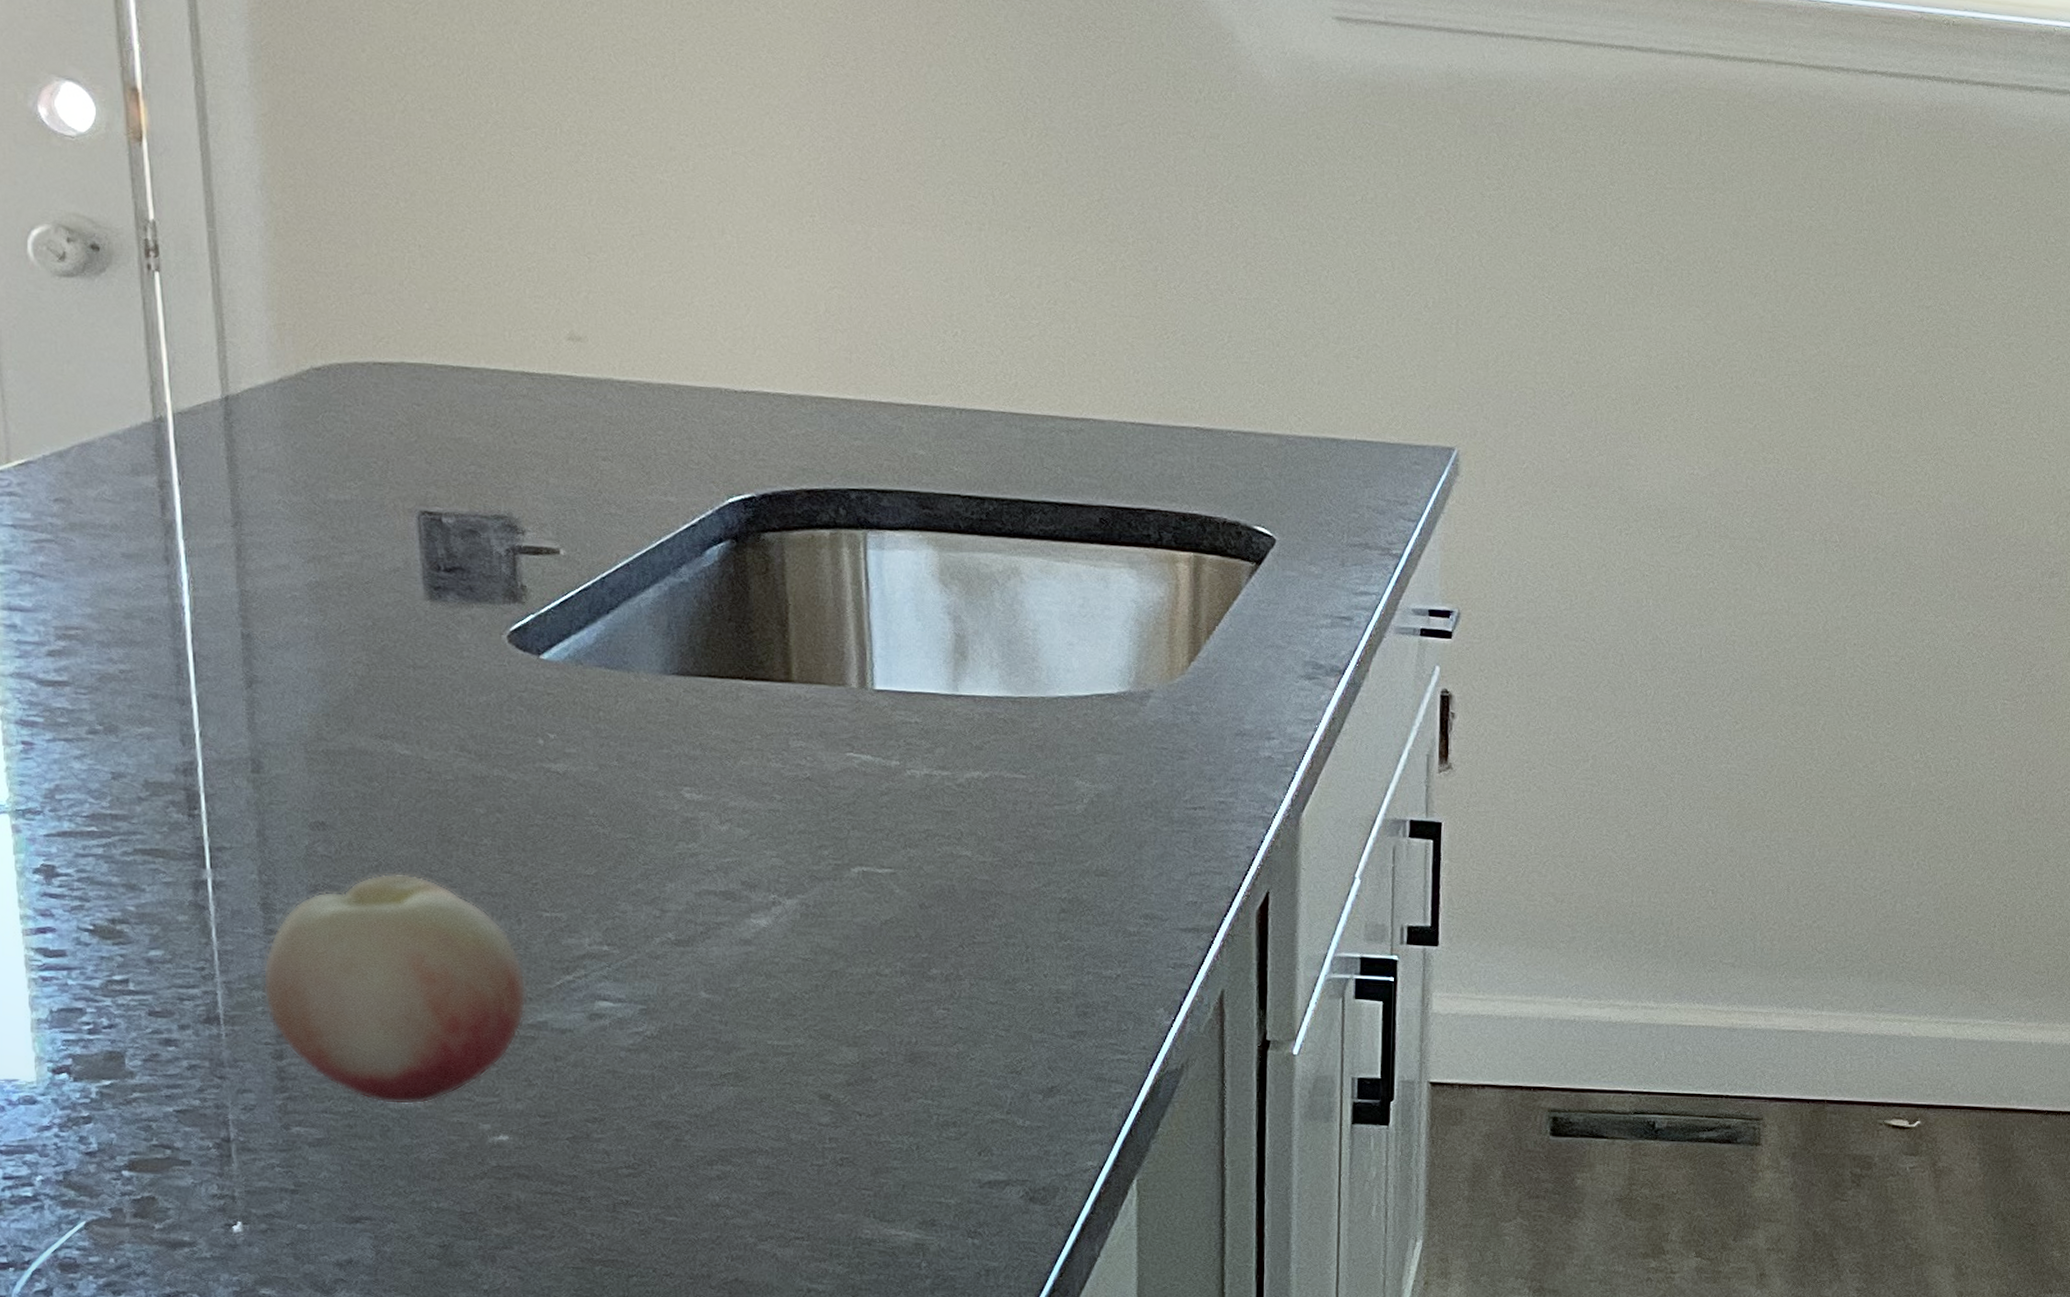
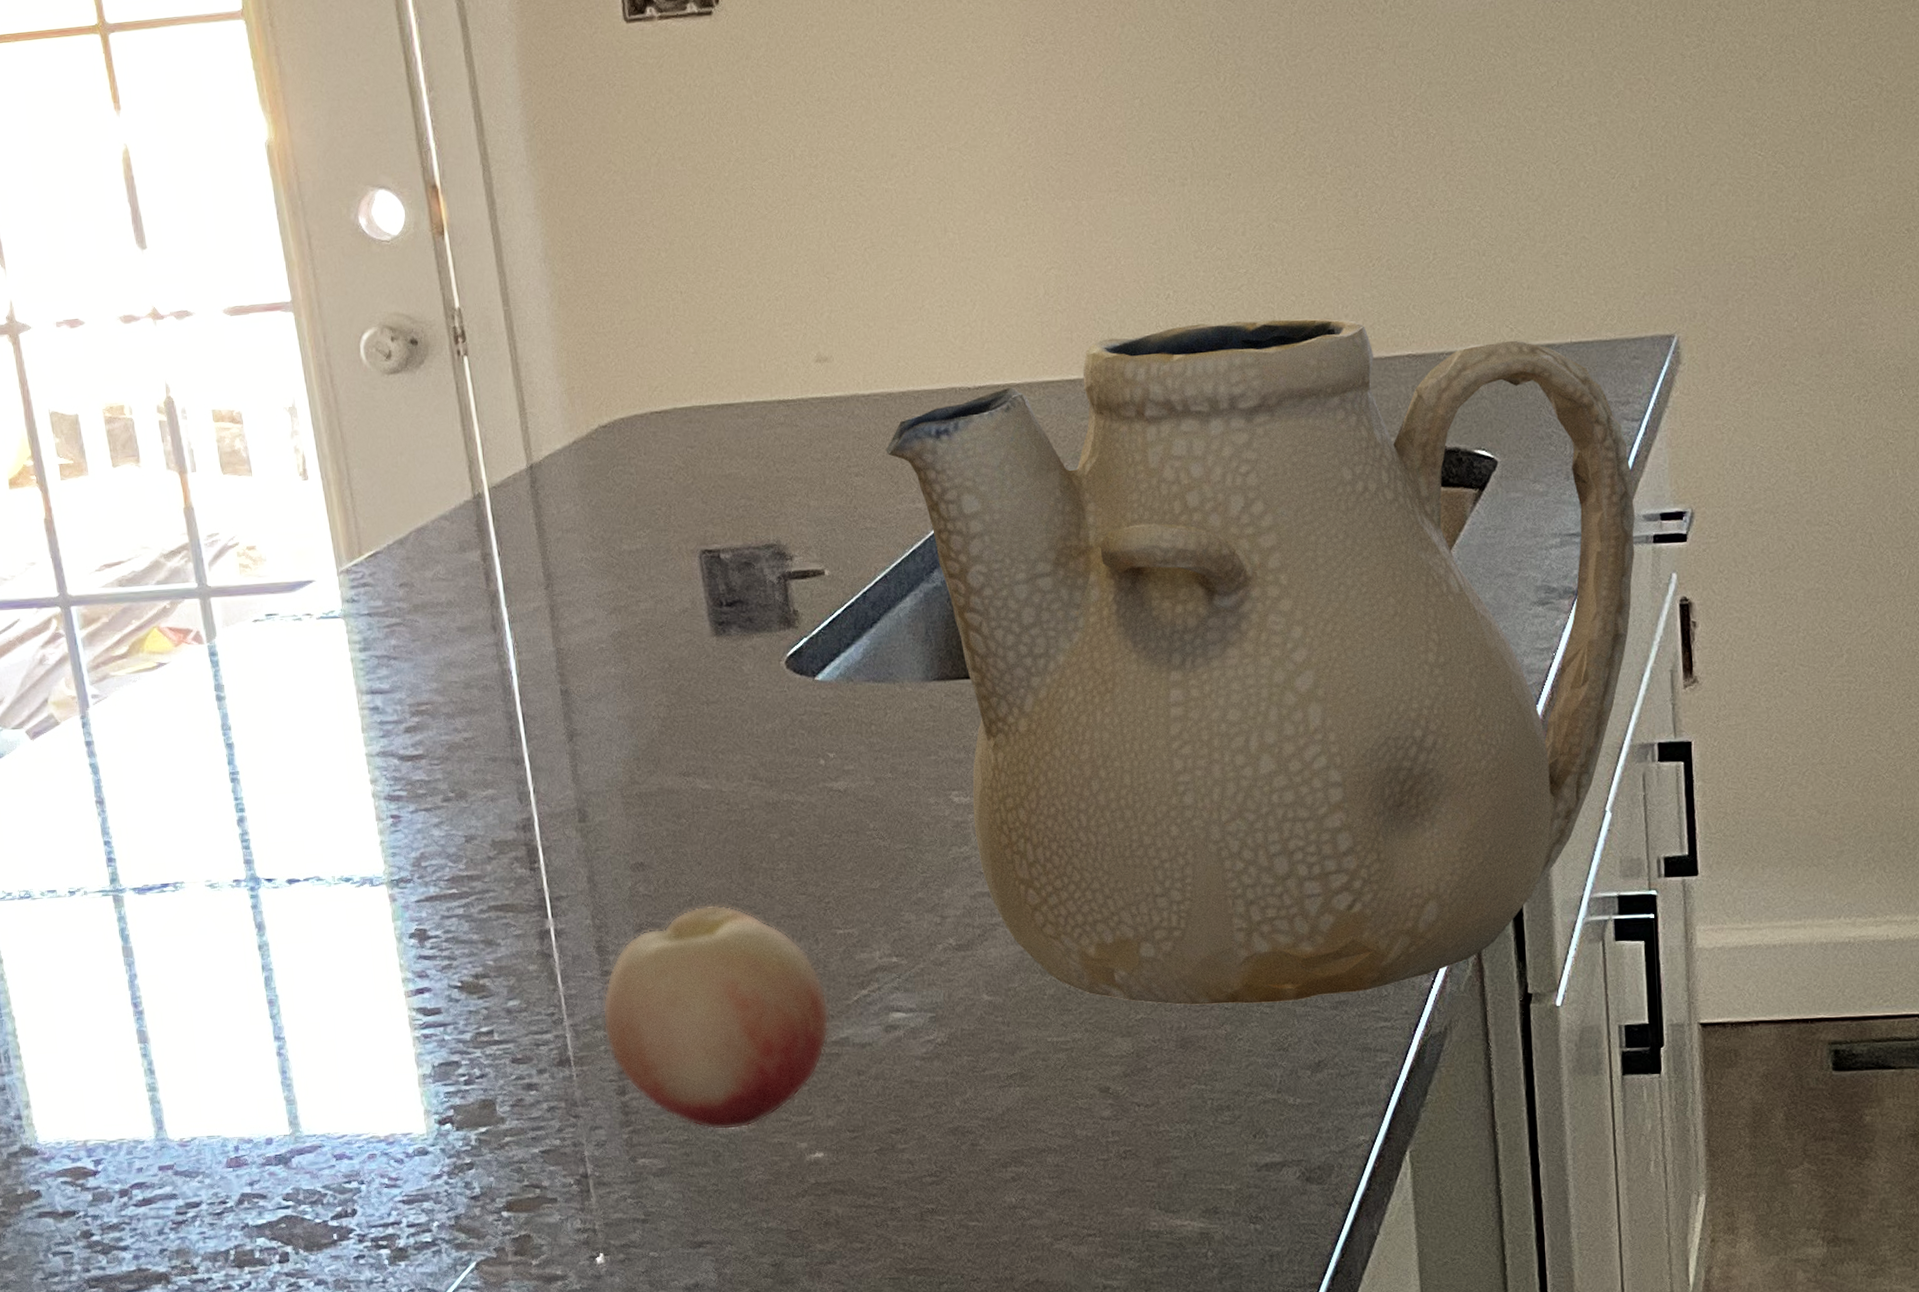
teapot: none [638,365,1405,1027] -> present [885,317,1635,1005]

